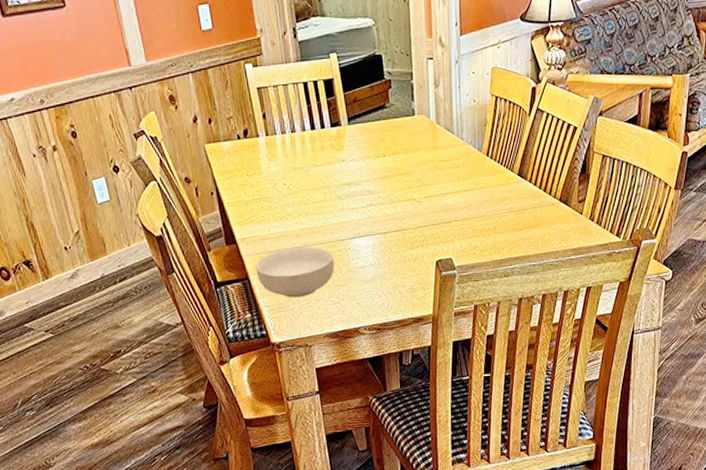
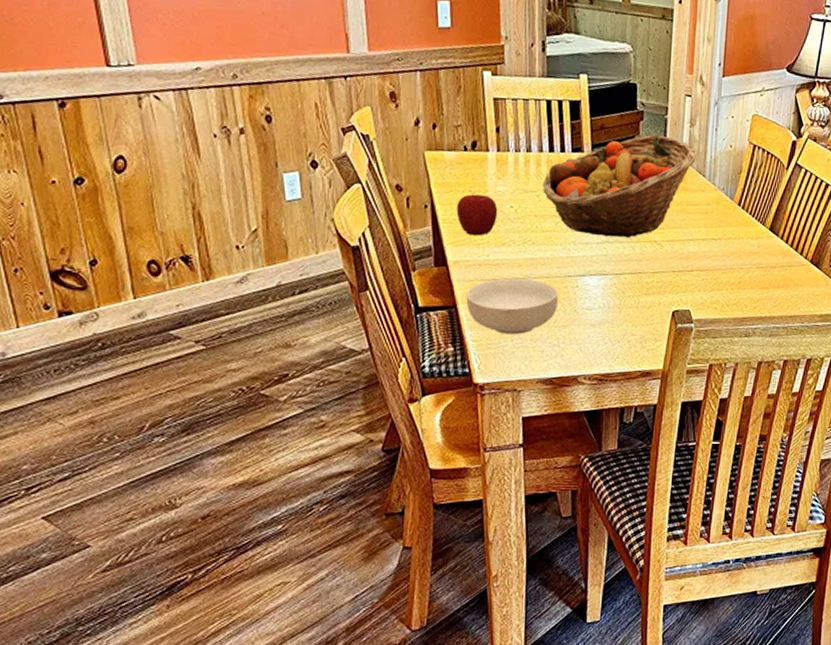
apple: none [237,177,274,214] -> present [456,194,498,236]
fruit basket: none [308,100,444,201] -> present [542,134,698,238]

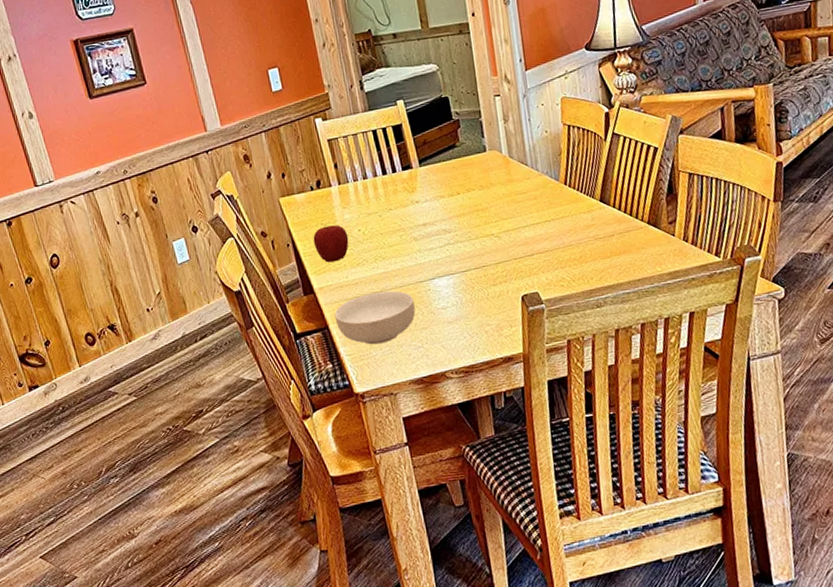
fruit basket: present [542,134,698,238] -> none [381,137,517,241]

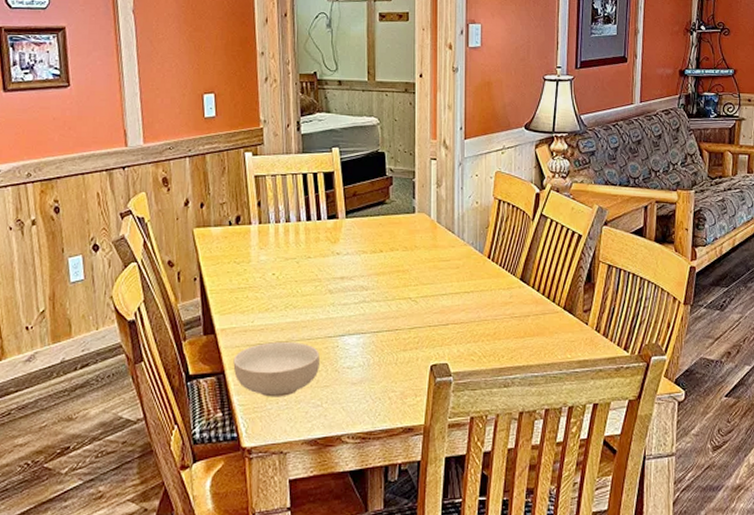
apple: present [313,224,349,263] -> none [223,265,261,304]

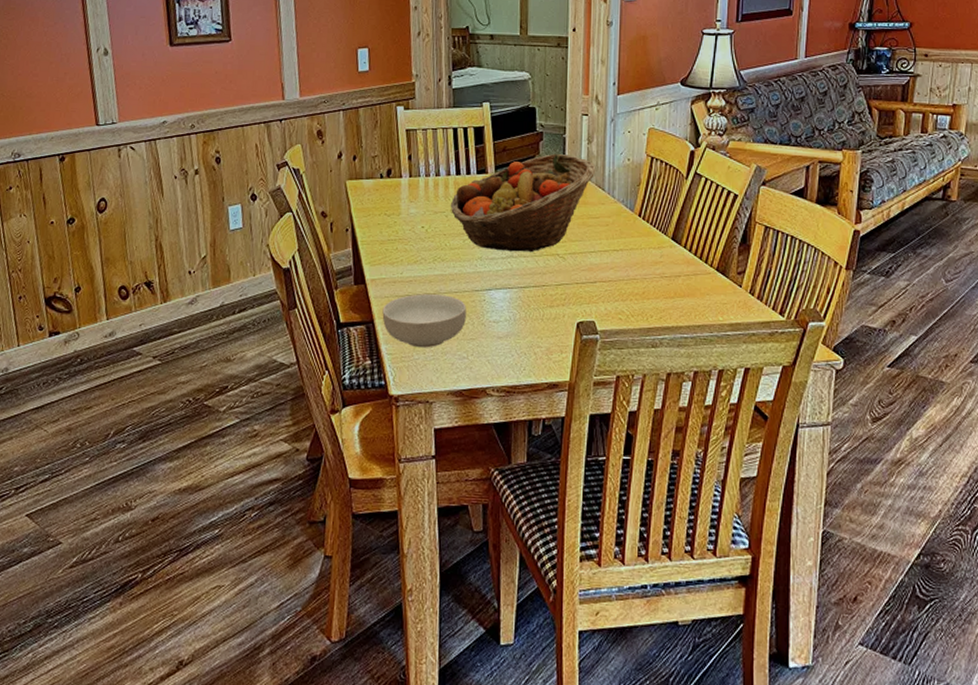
fruit basket: none [301,197,445,297] -> present [450,153,596,253]

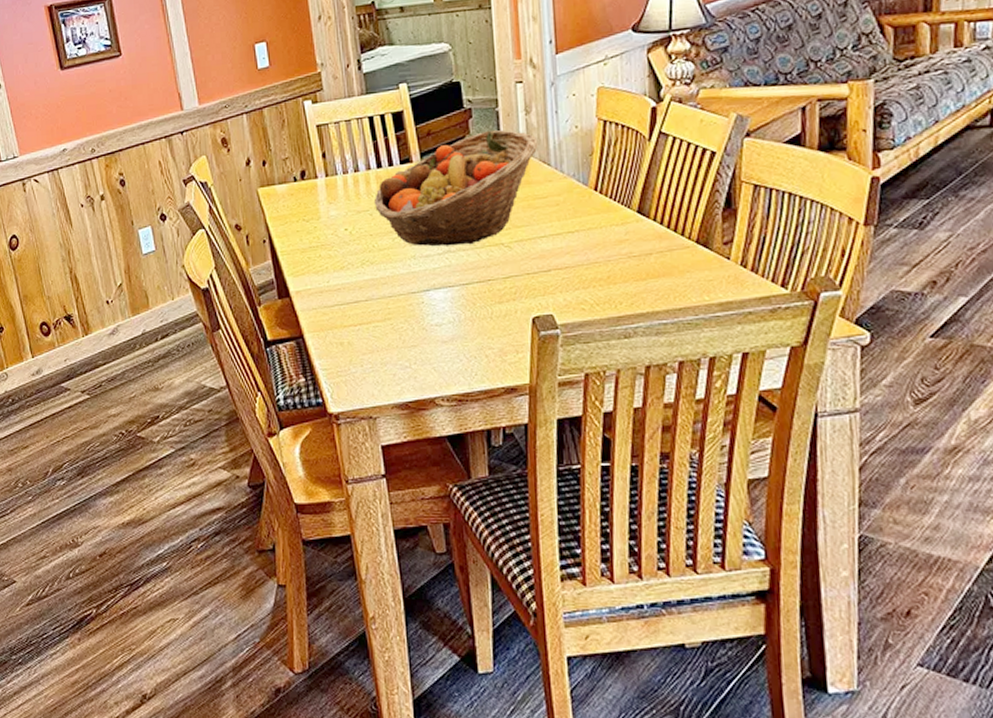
cereal bowl: present [382,293,466,348] -> none [311,300,404,360]

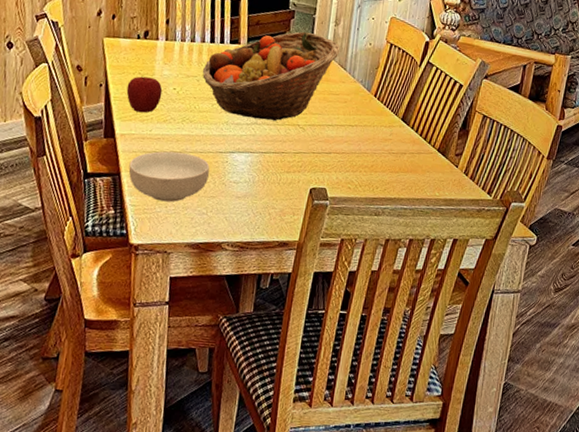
apple: none [293,222,333,264] -> present [126,76,163,113]
cereal bowl: none [311,300,404,360] -> present [128,151,210,203]

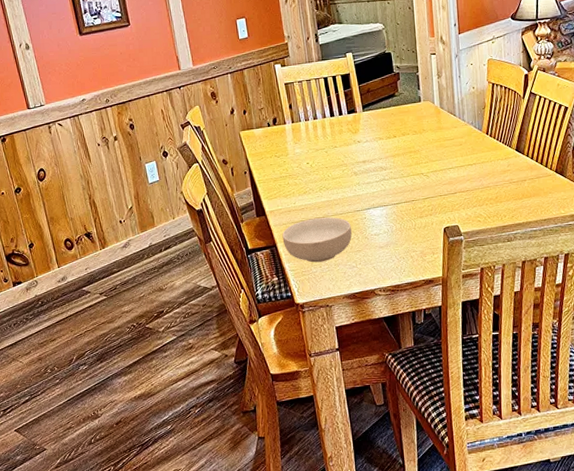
apple: present [126,76,163,113] -> none [267,157,298,190]
fruit basket: present [202,31,341,121] -> none [328,89,447,176]

